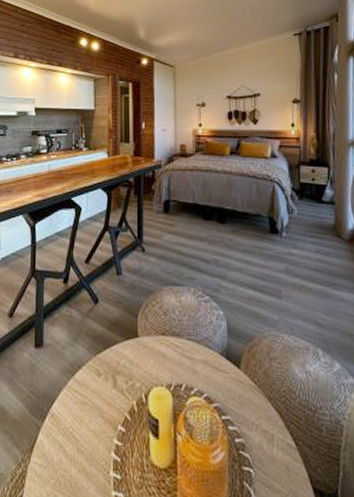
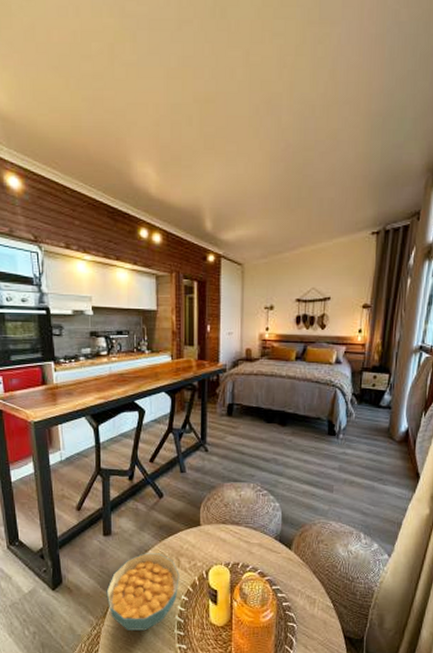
cereal bowl: none [34,369,116,471] -> present [106,553,180,631]

